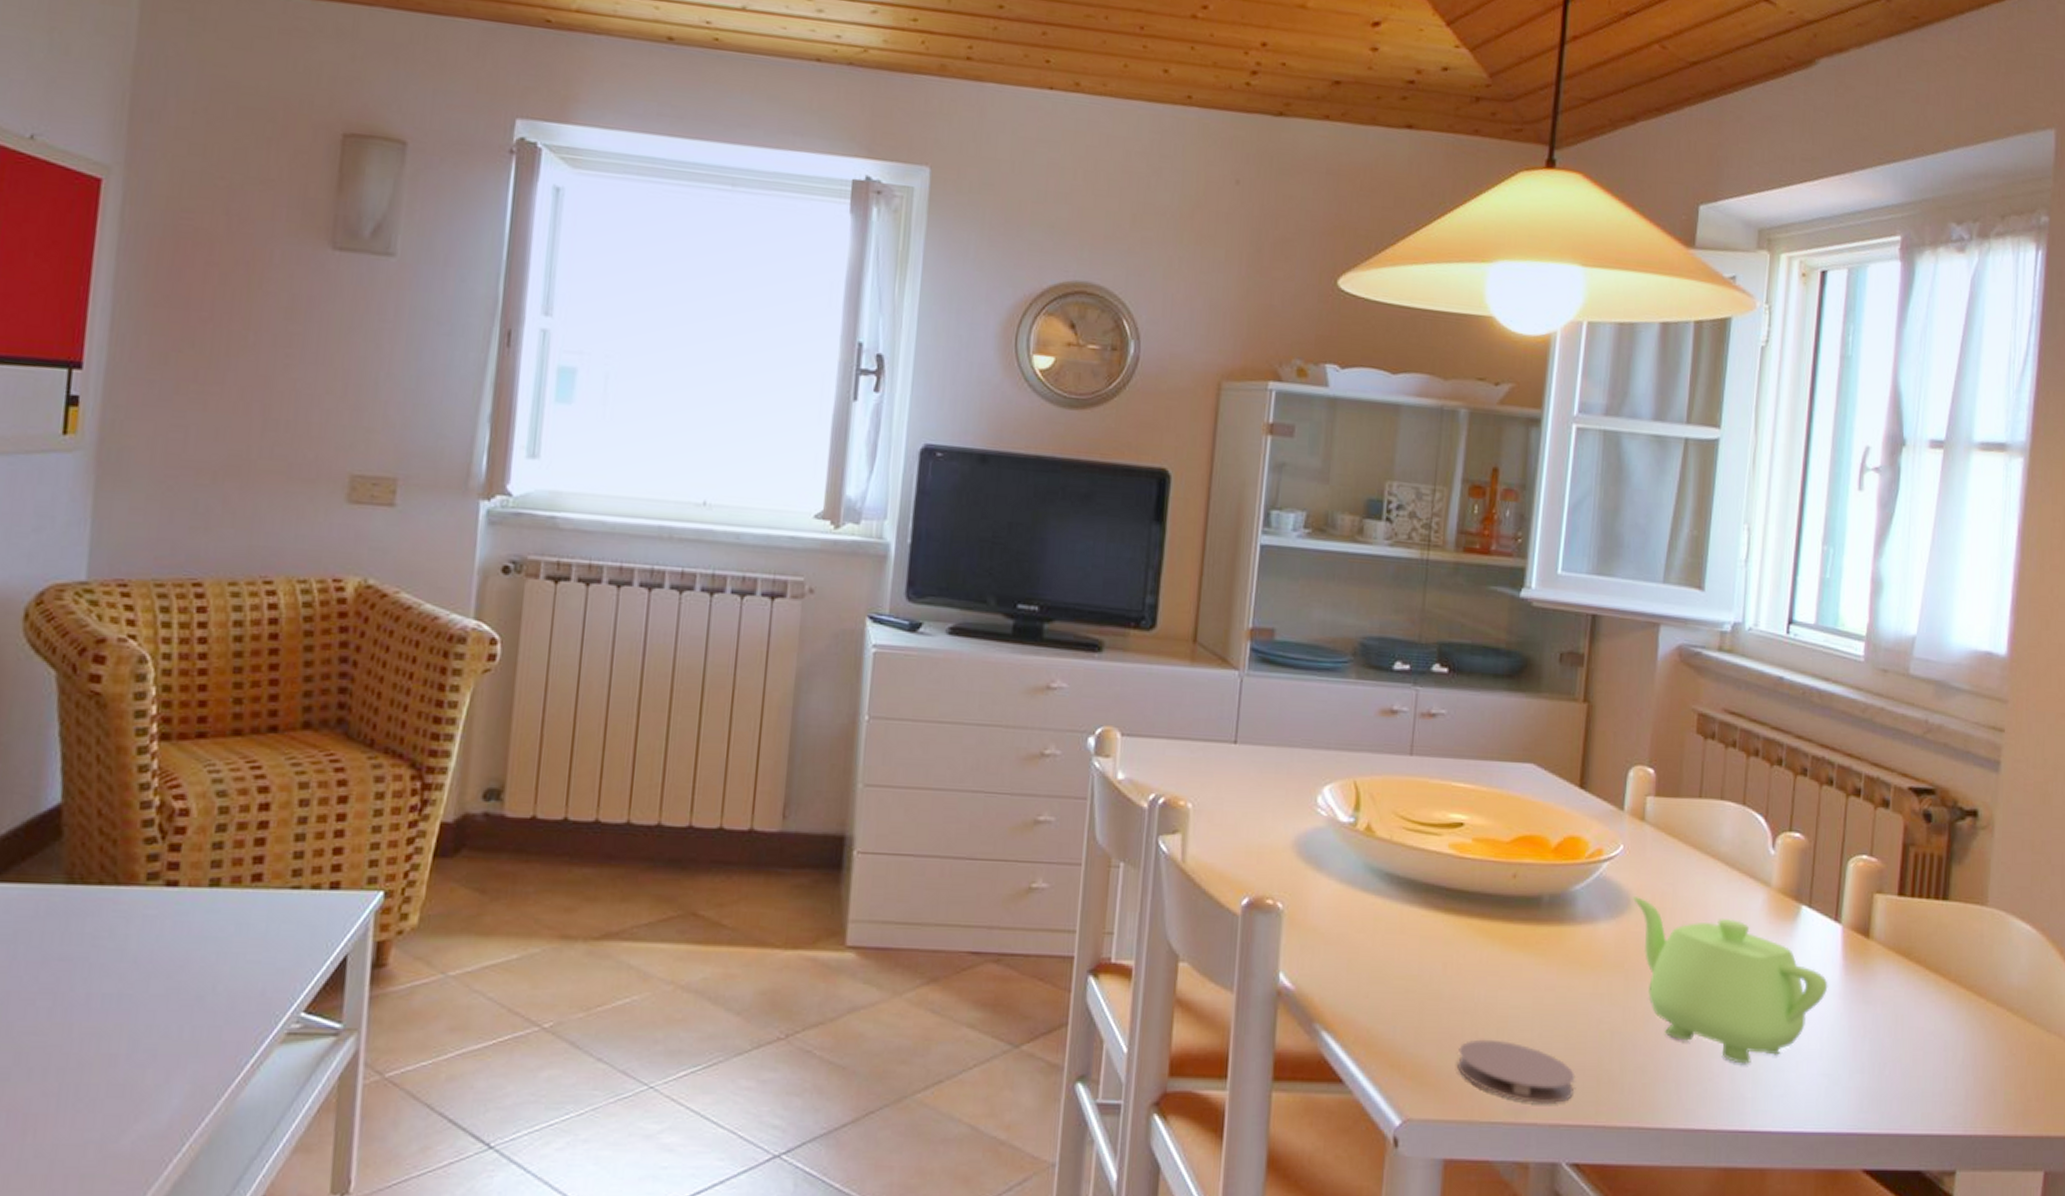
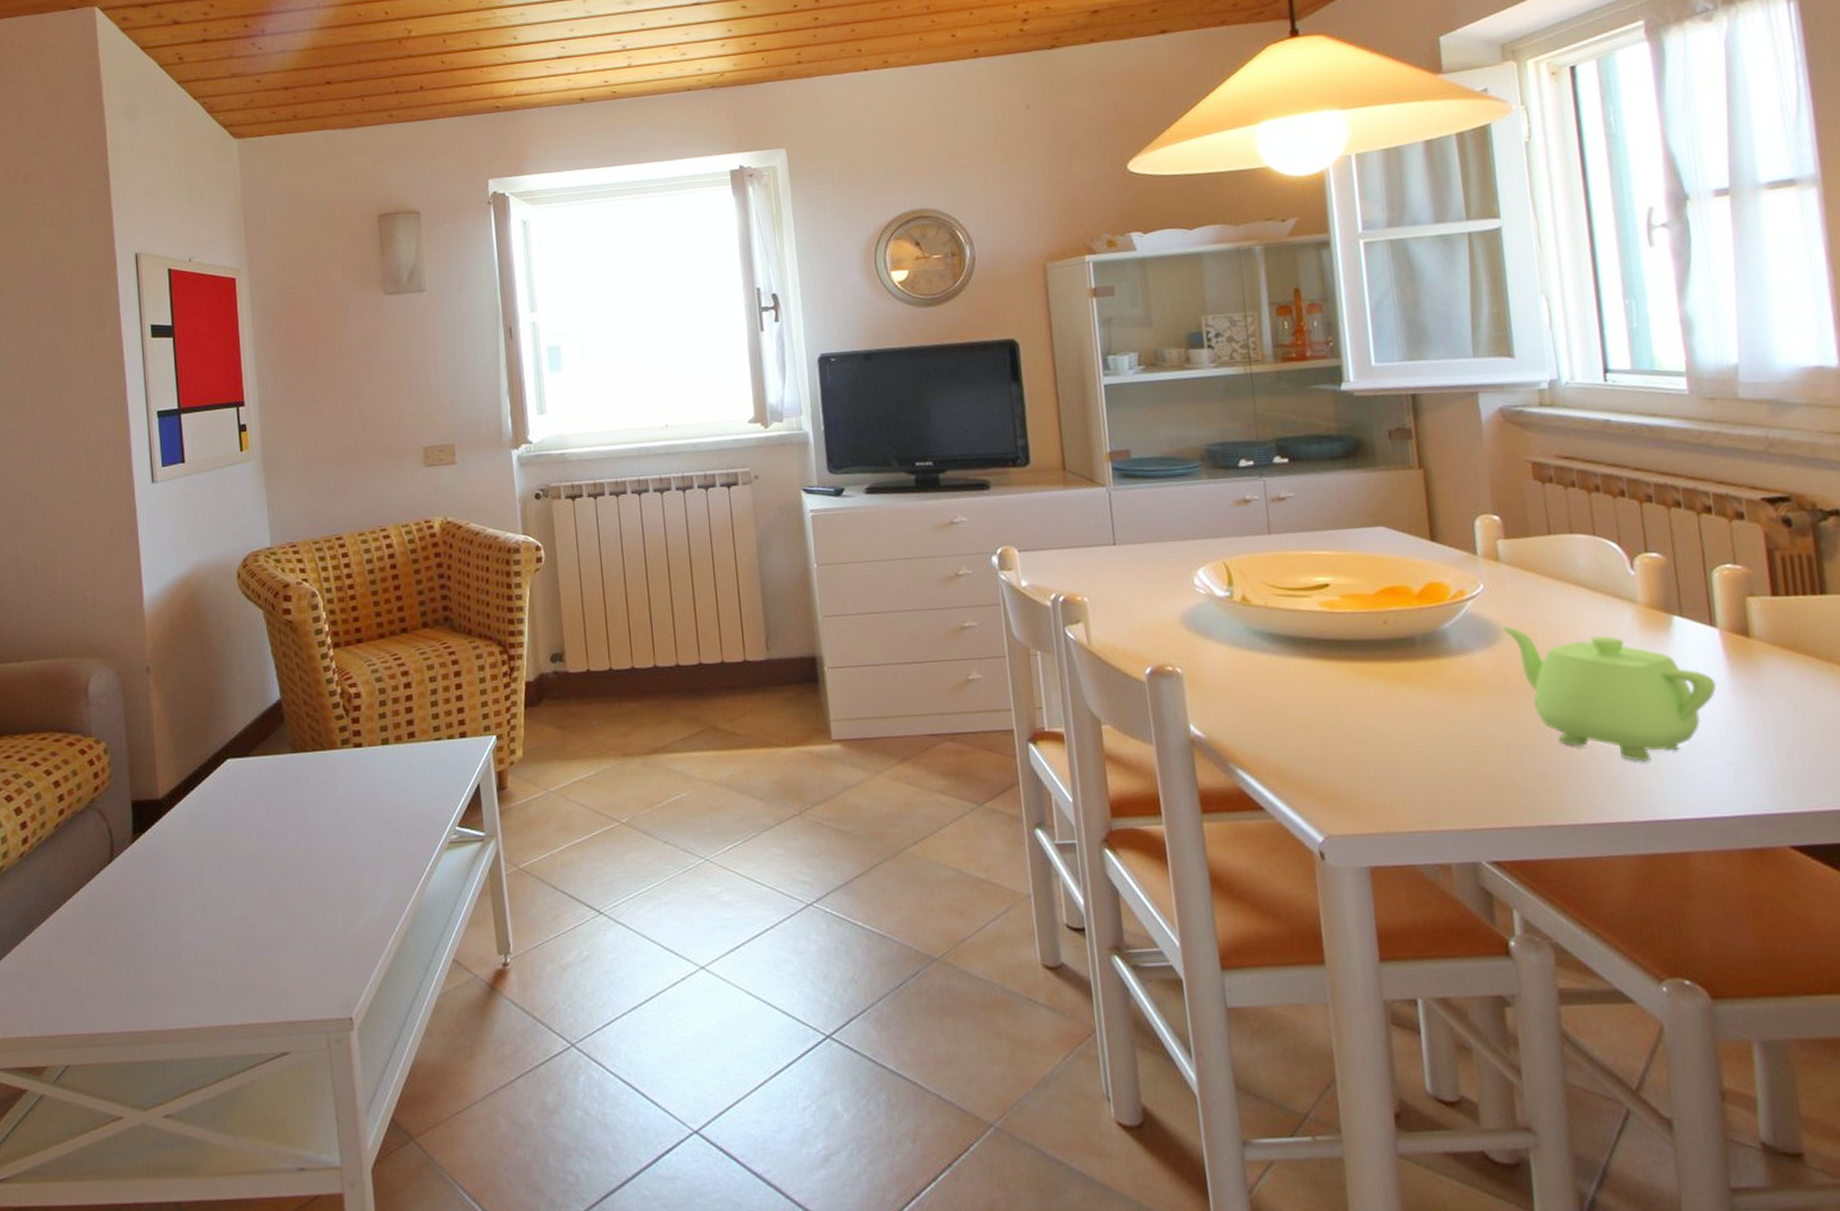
coaster: present [1458,1039,1576,1105] -> none [1364,761,1481,813]

